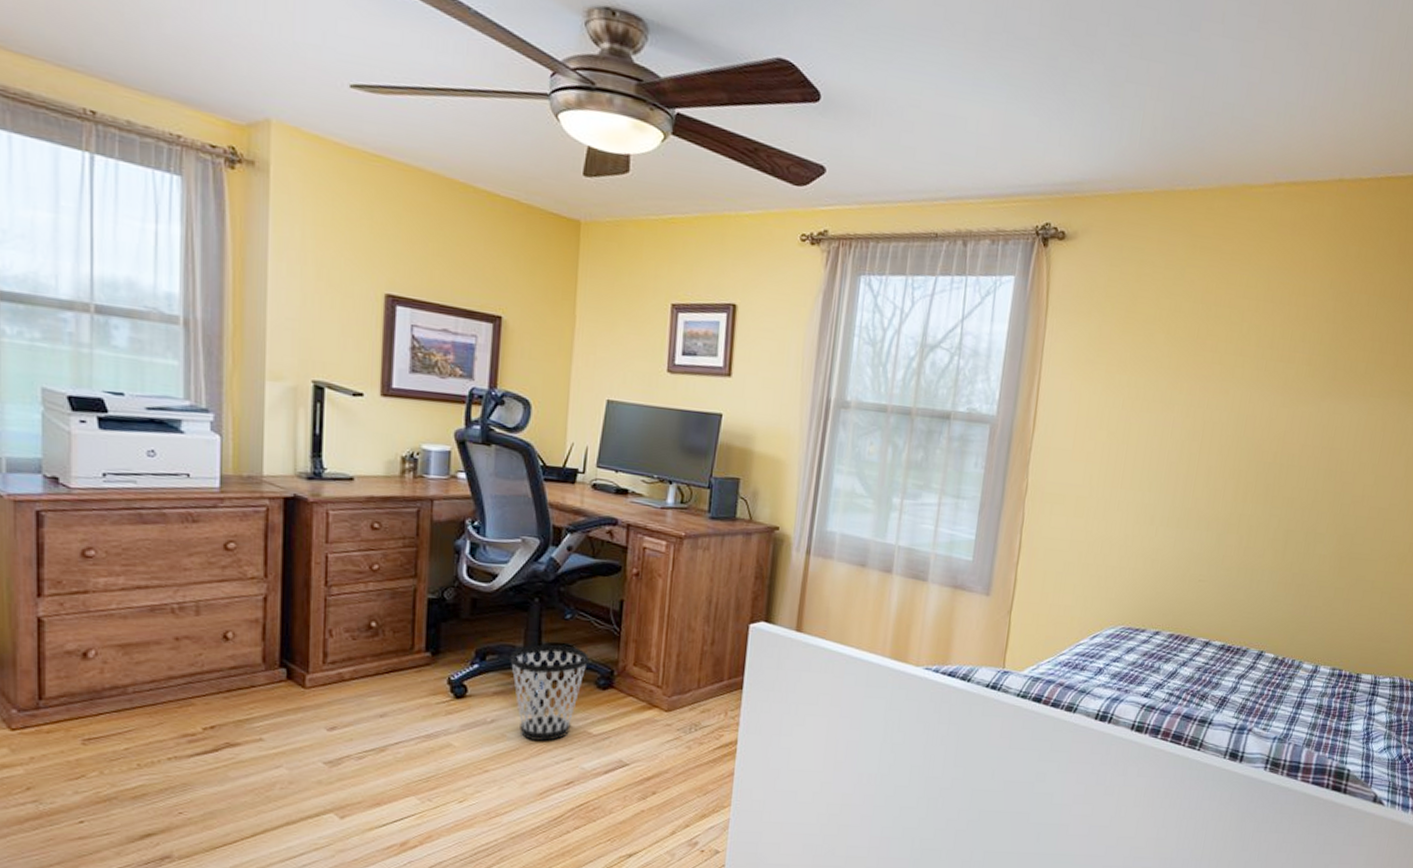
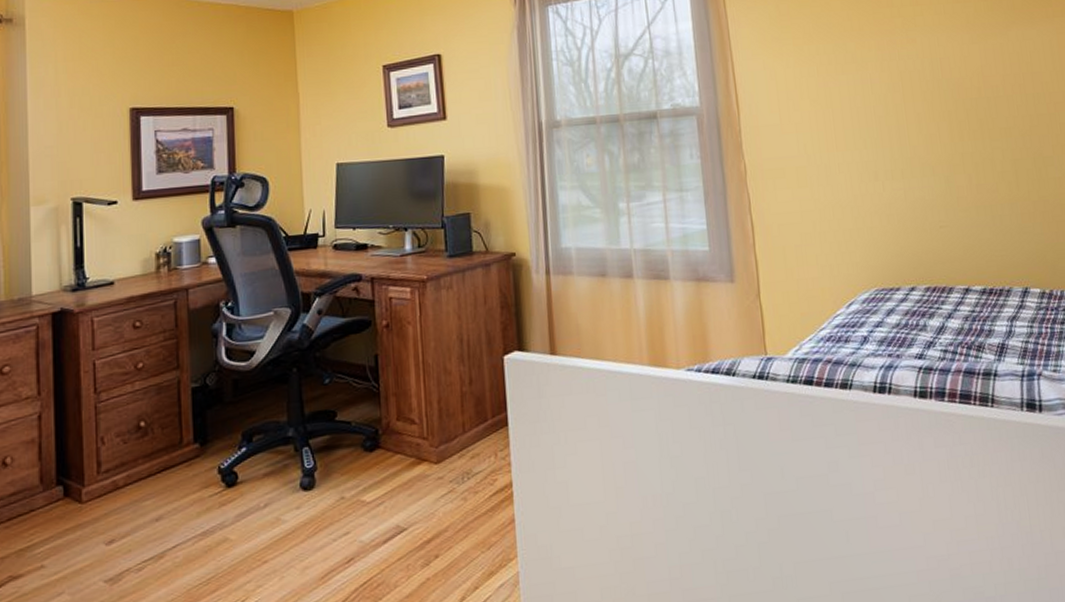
wastebasket: present [510,644,588,741] -> none [276,411,352,520]

